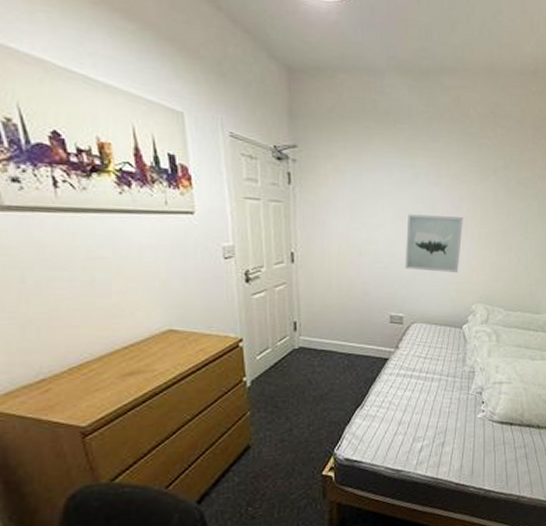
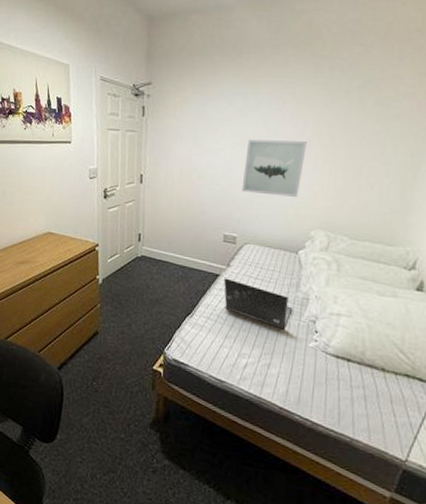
laptop: none [393,361,460,406] -> present [223,278,292,330]

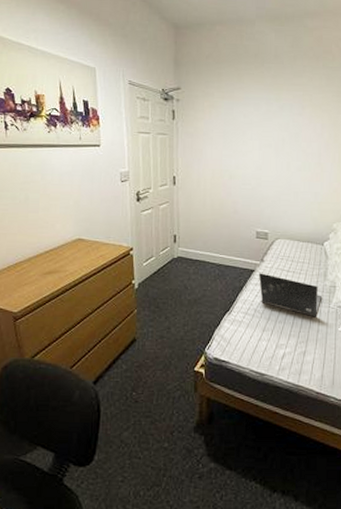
wall art: present [241,139,307,197] -> none [270,141,325,193]

